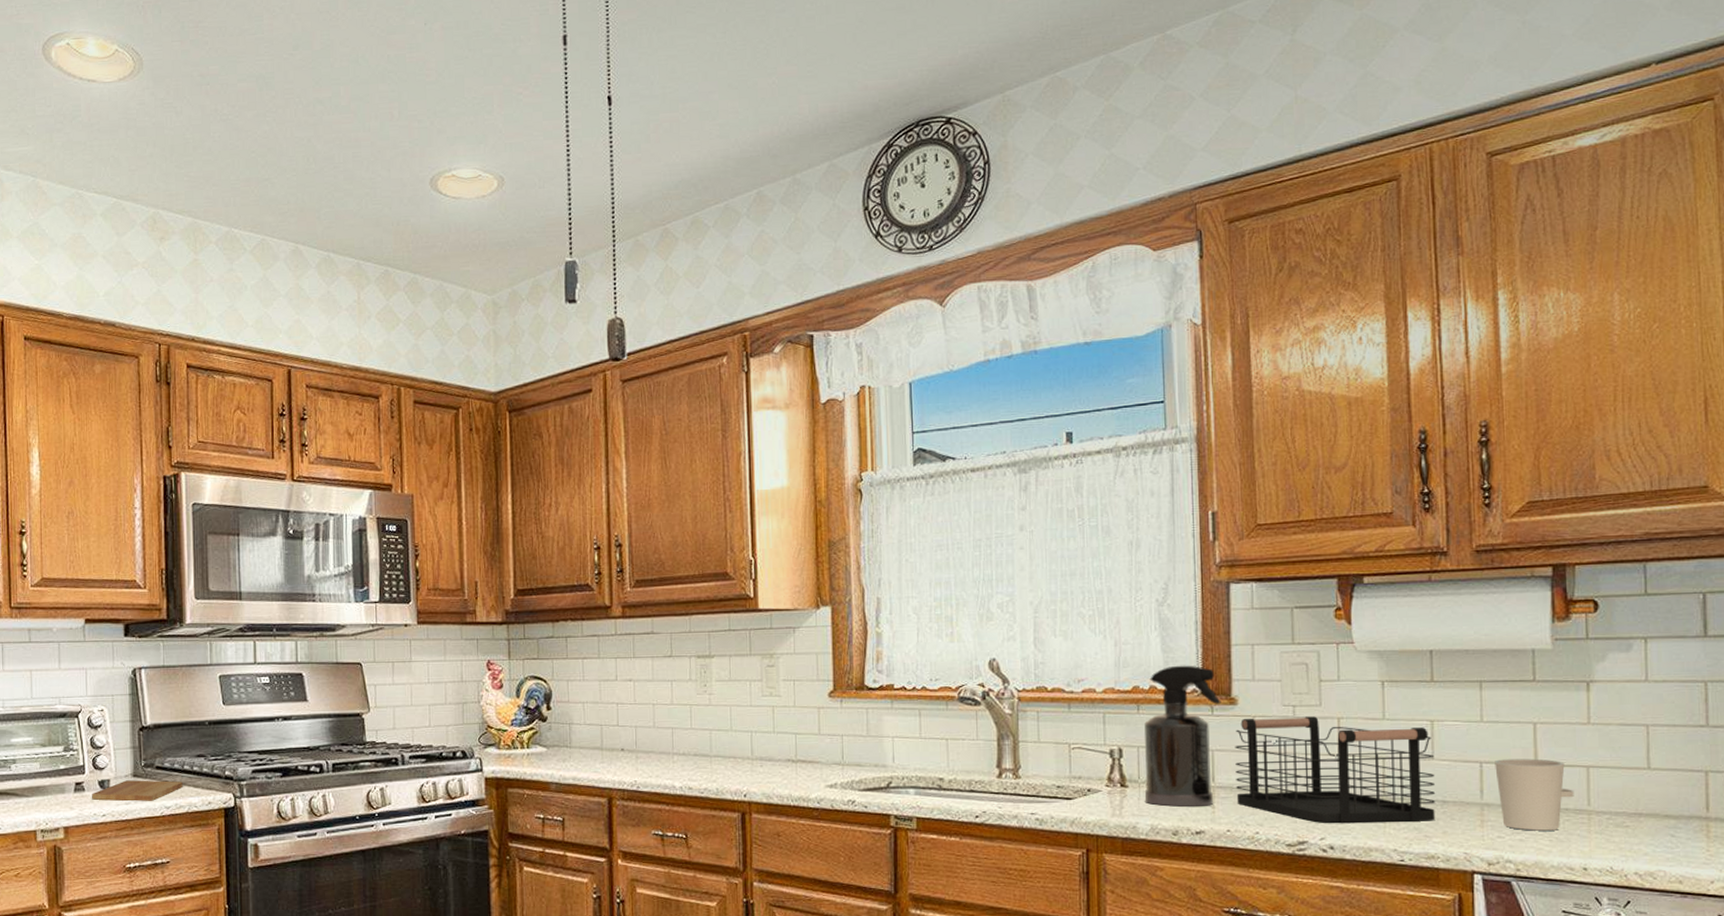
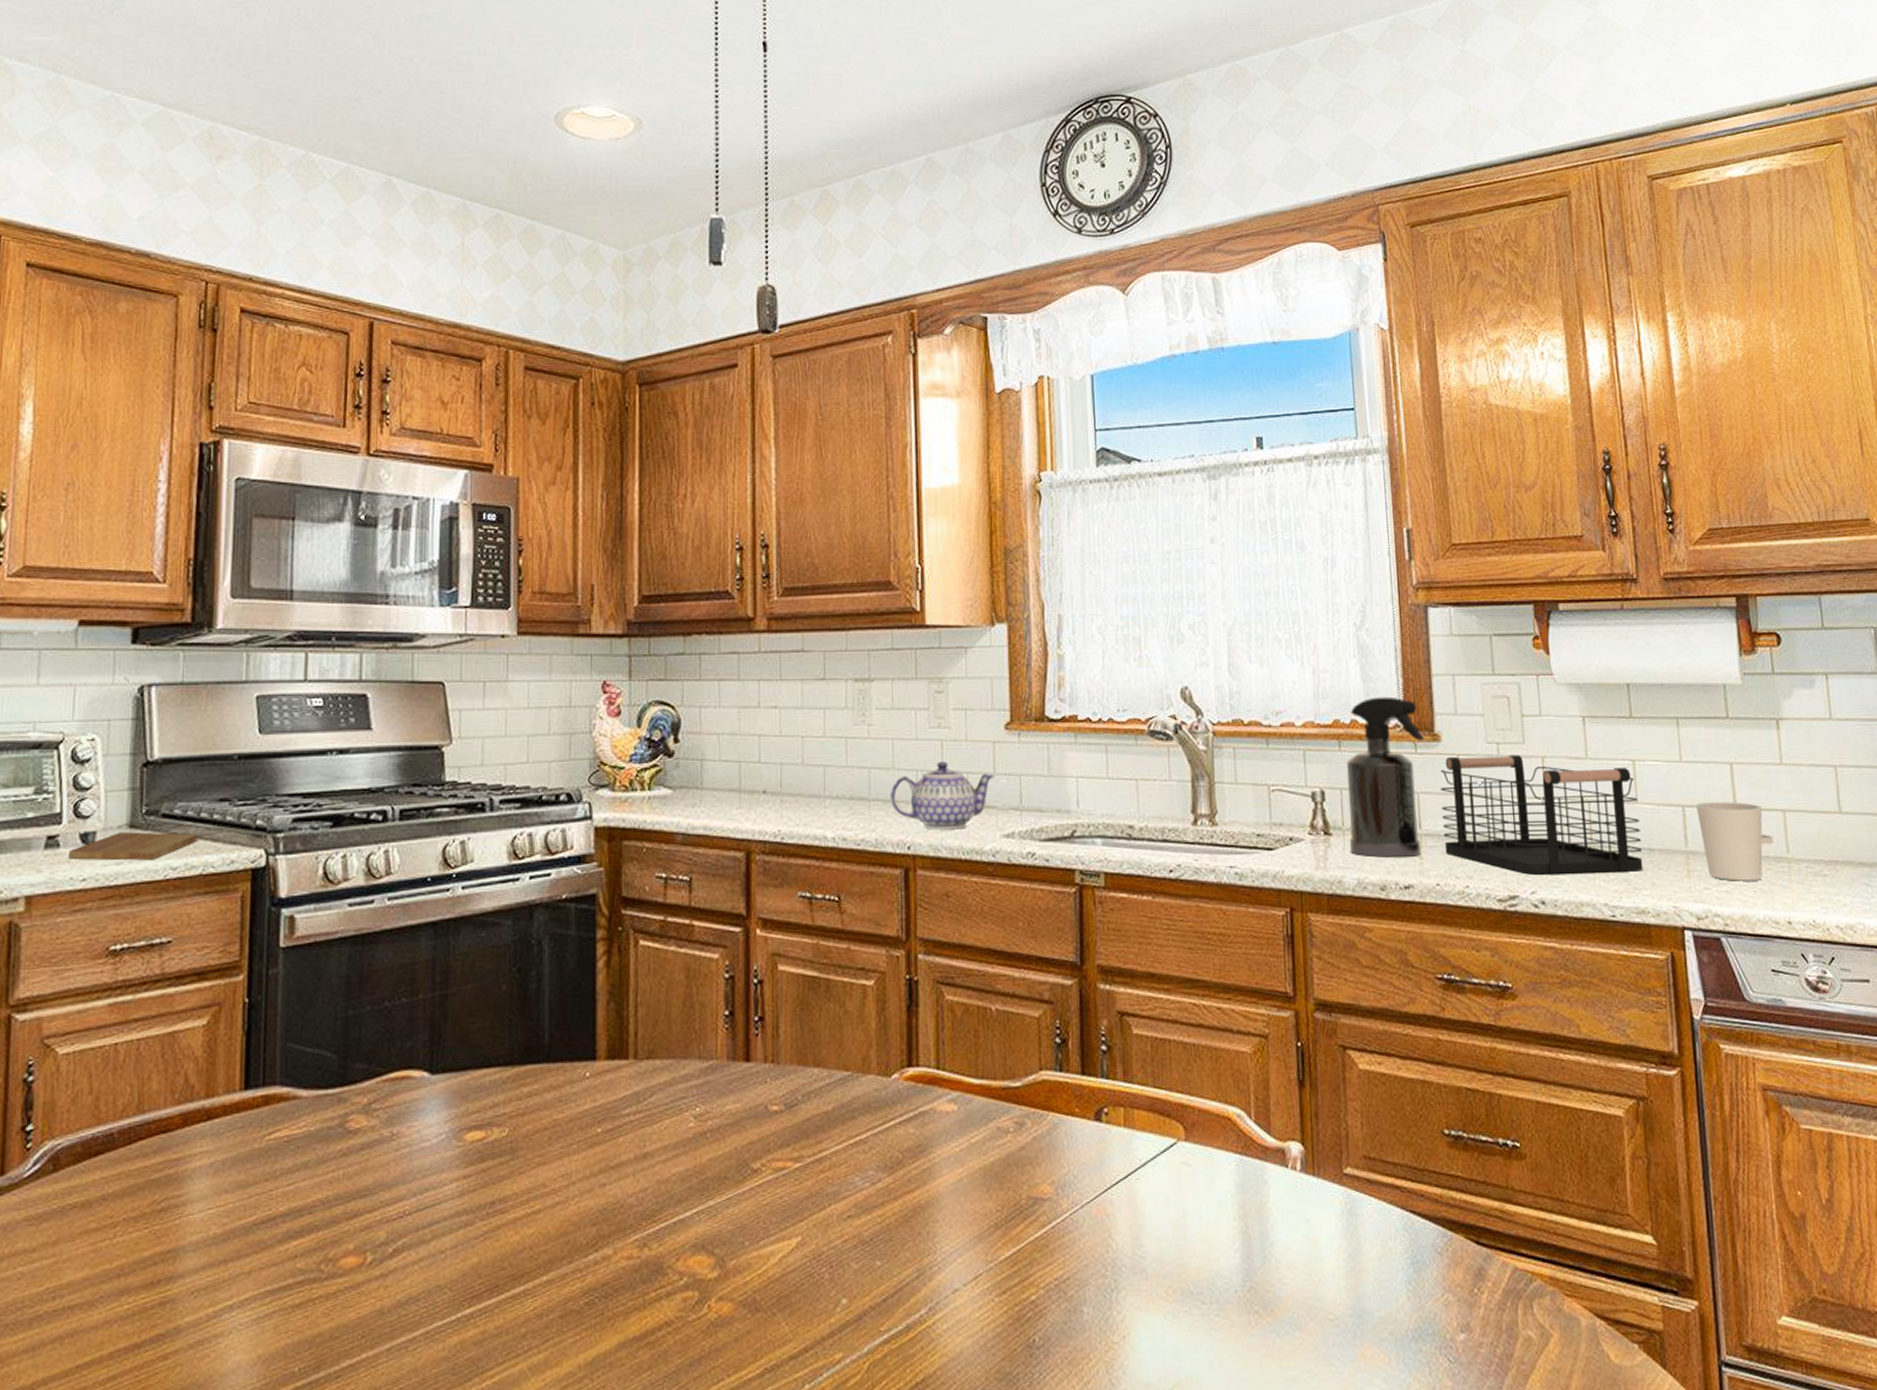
teapot: none [728,724,820,781] -> present [890,761,996,830]

